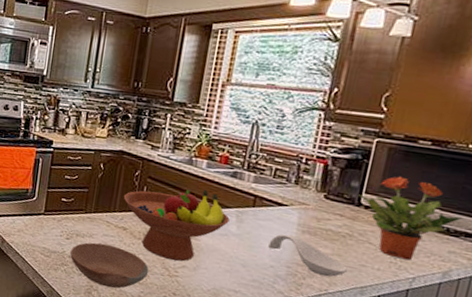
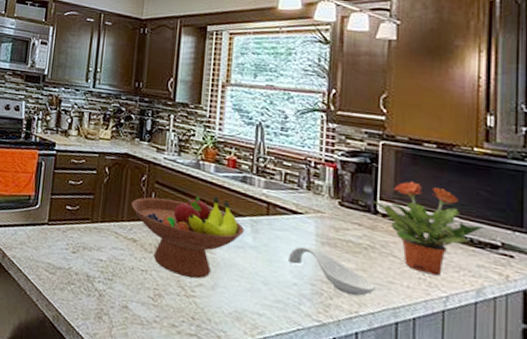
bowl: present [70,242,149,289] -> none [77,257,164,312]

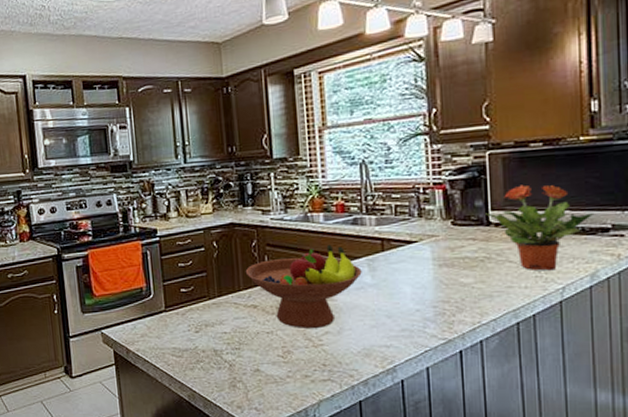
spoon rest: present [288,246,375,297] -> none [408,272,495,308]

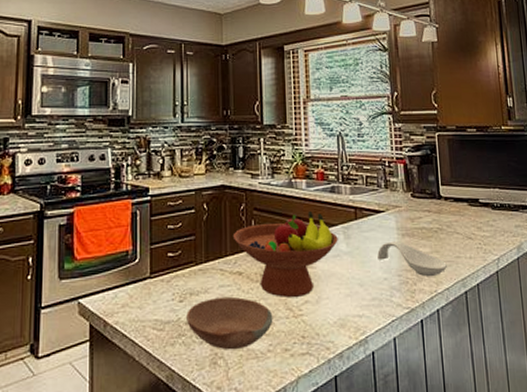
bowl: none [203,327,292,375] -> present [186,296,273,350]
spoon rest: none [408,272,495,308] -> present [377,241,447,277]
potted plant: present [486,185,595,271] -> none [437,164,517,243]

